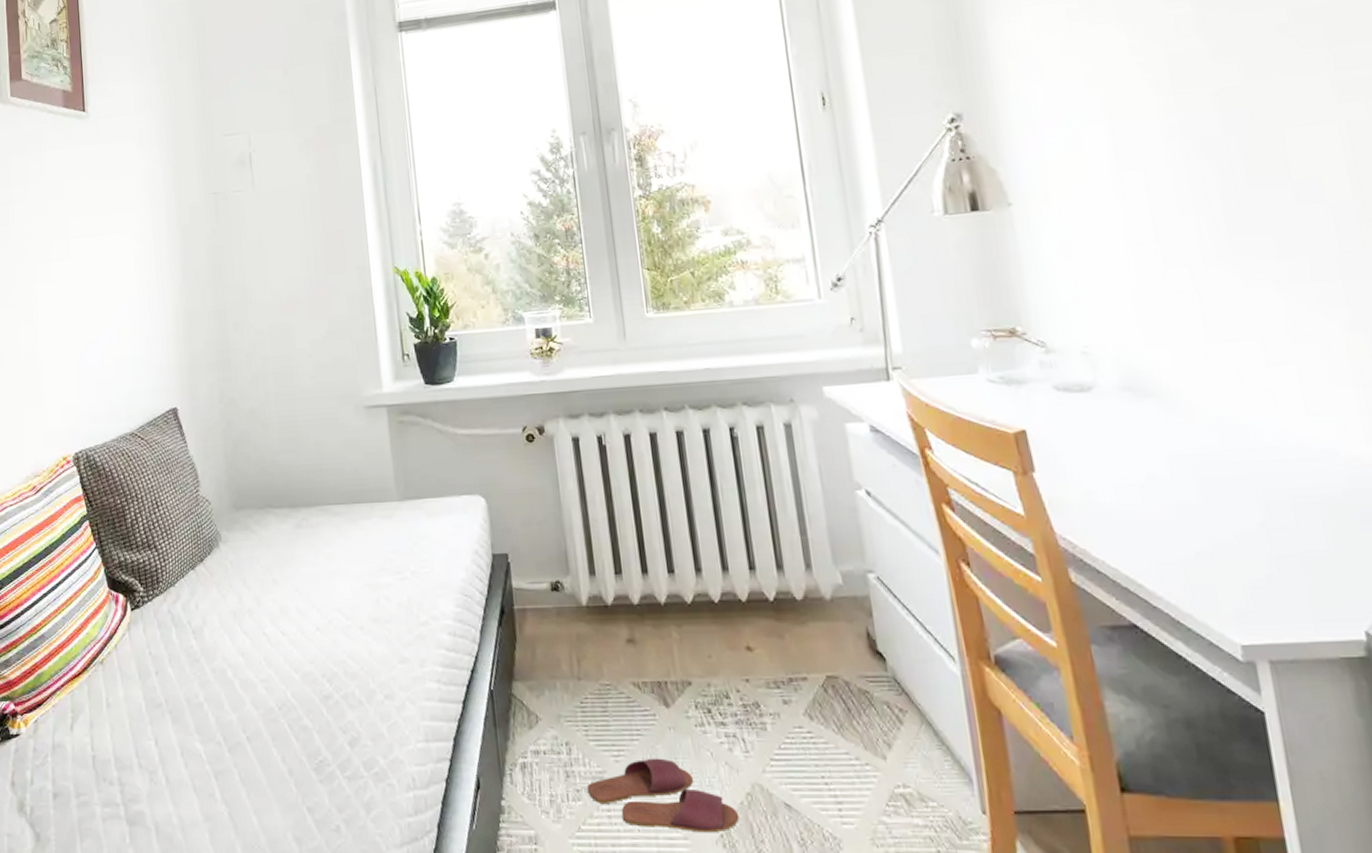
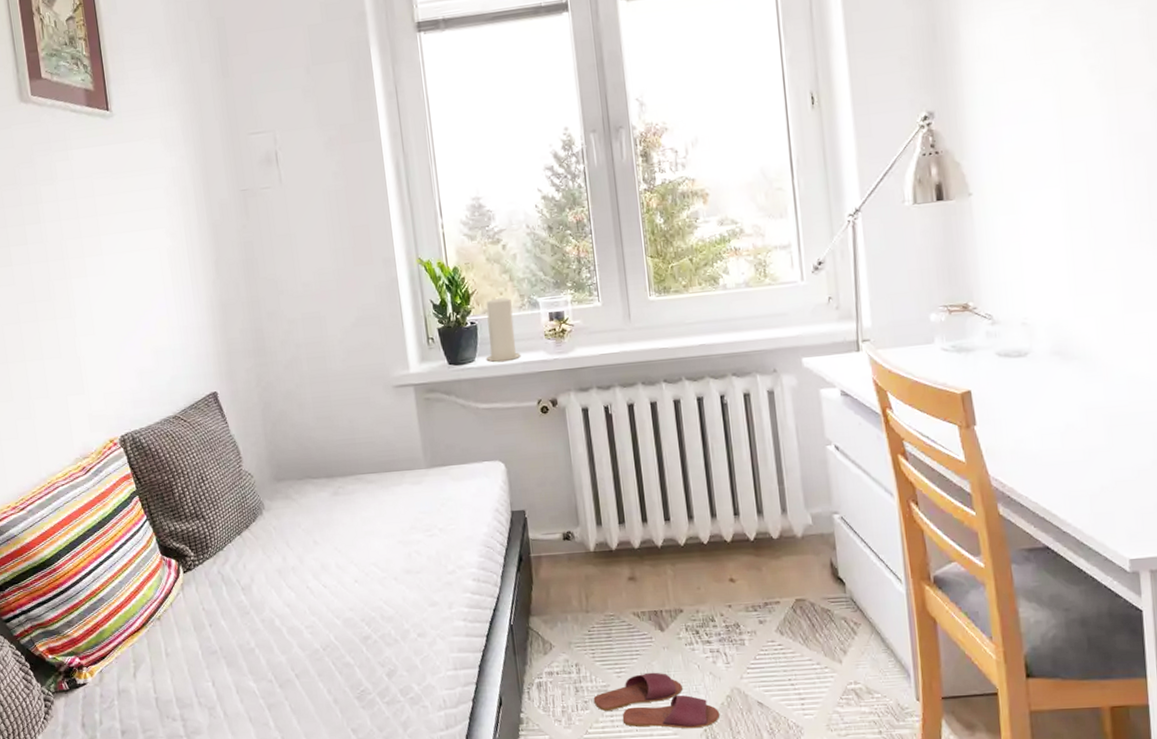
candle: none [465,311,505,383] -> present [486,297,521,362]

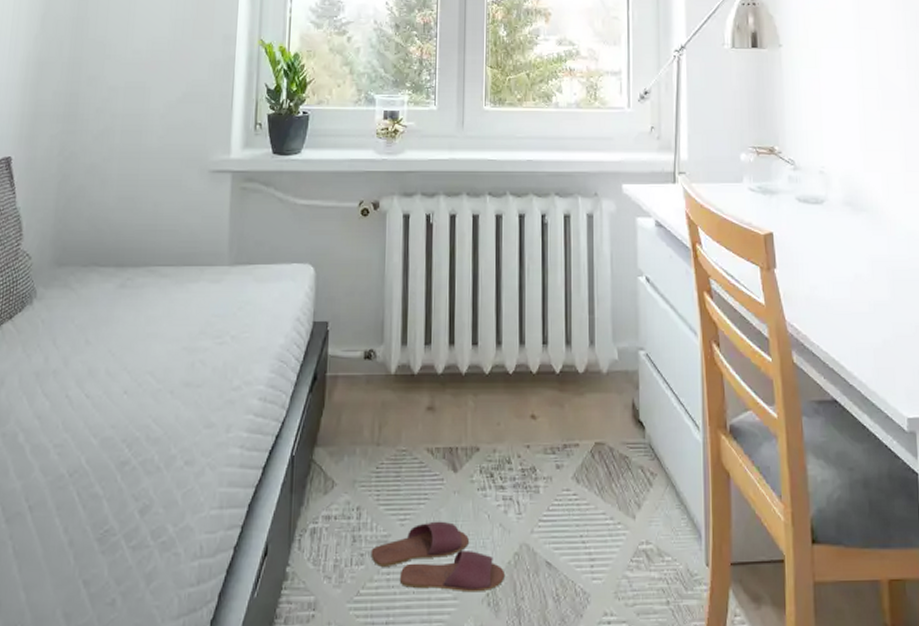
candle: present [486,297,521,362] -> none [312,90,349,157]

